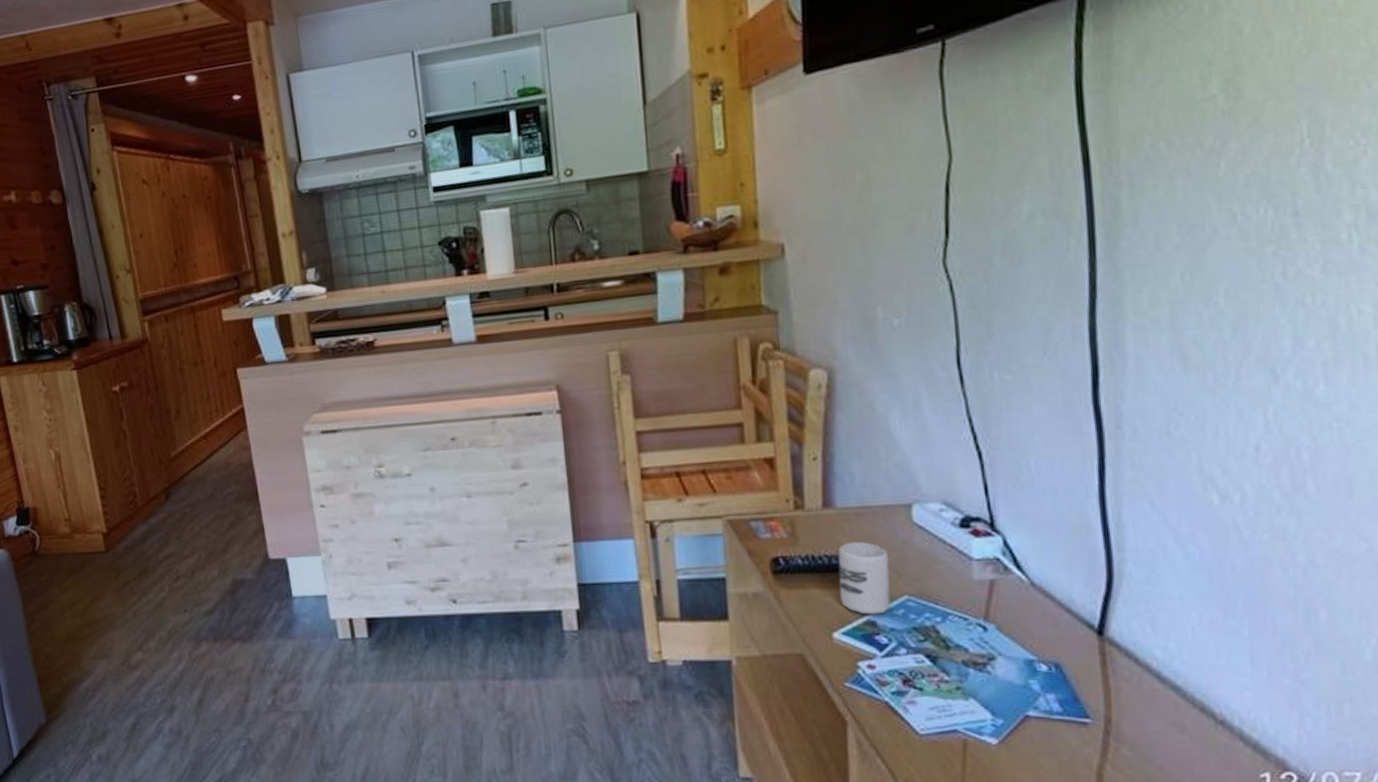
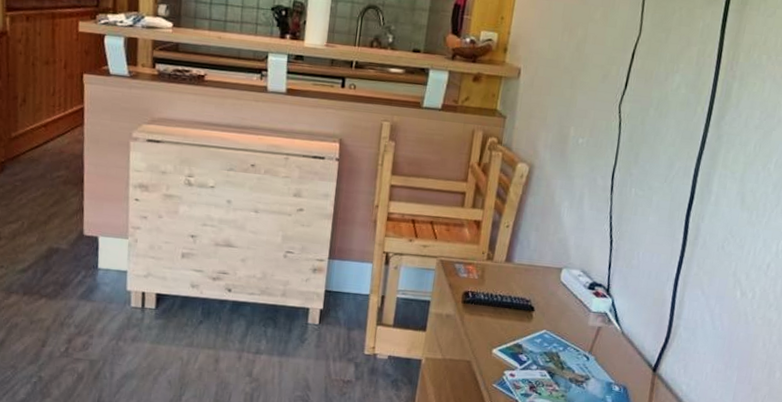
cup: present [838,542,891,615] -> none [503,288,540,341]

